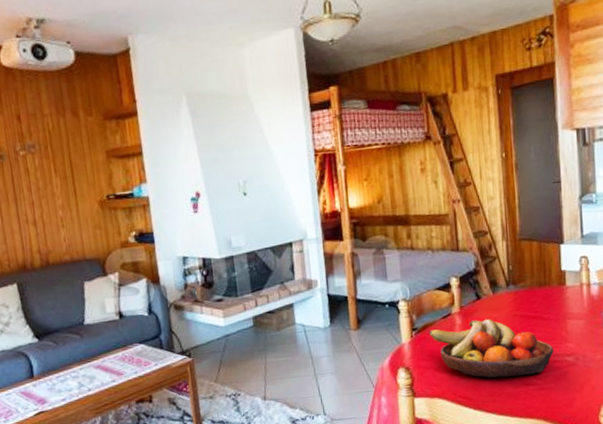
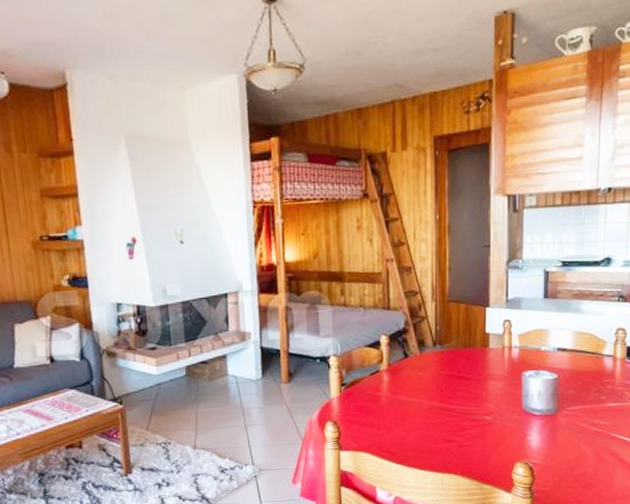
fruit bowl: present [429,318,554,378] -> none [357,376,474,434]

